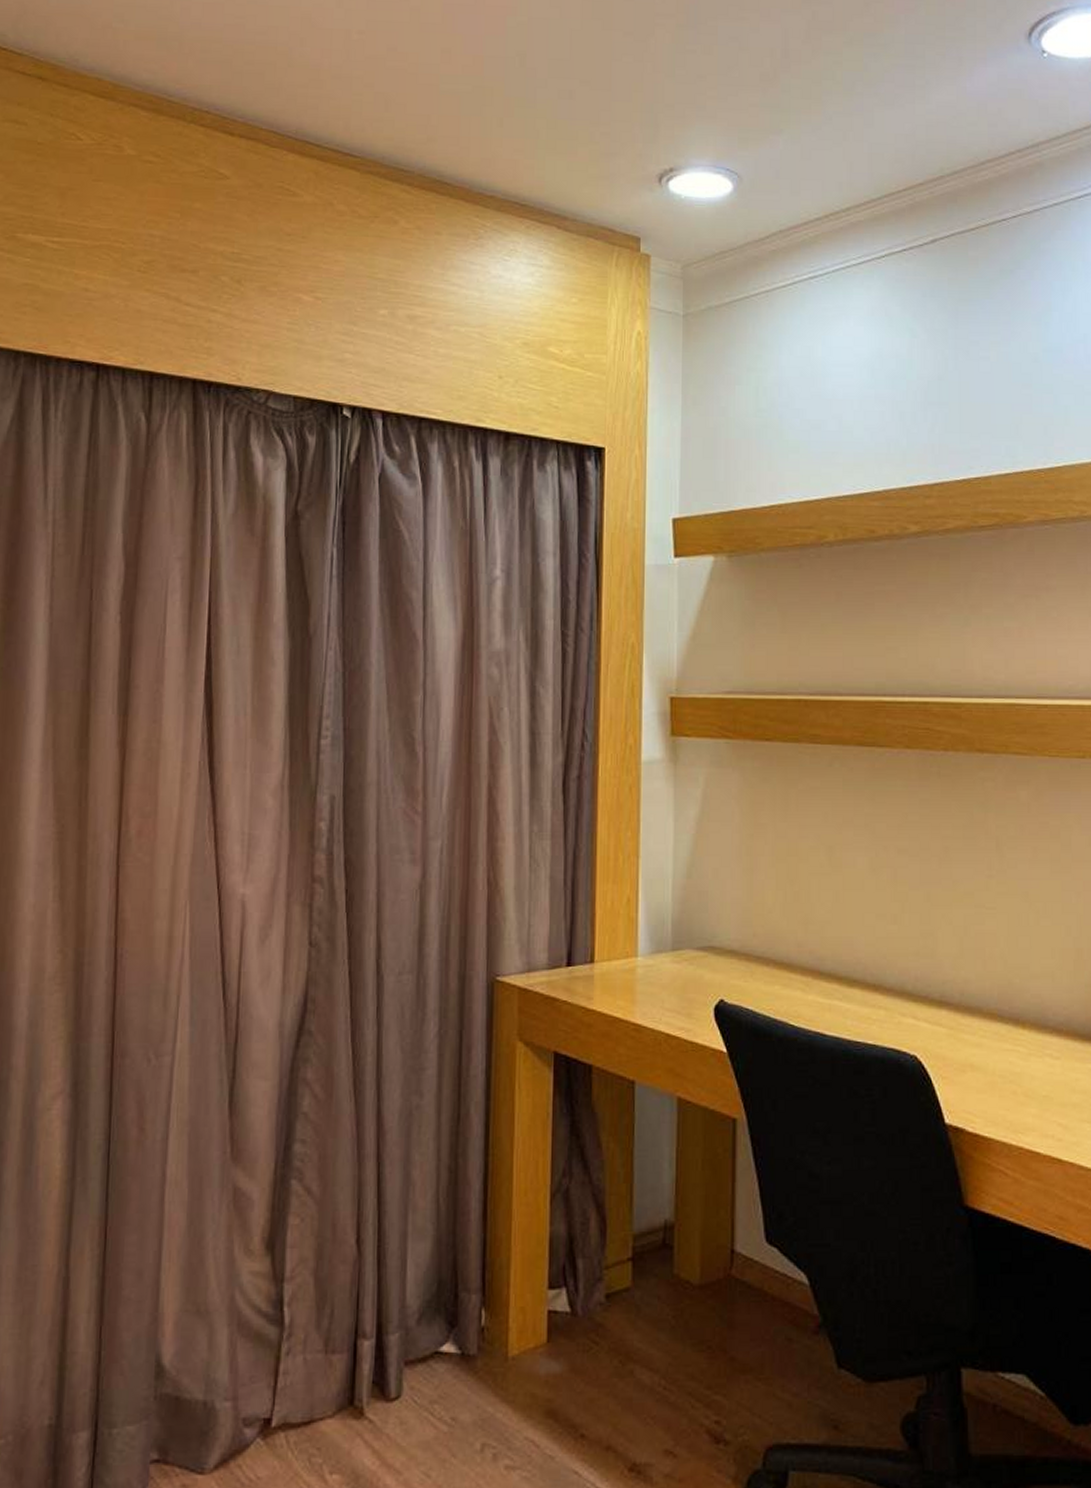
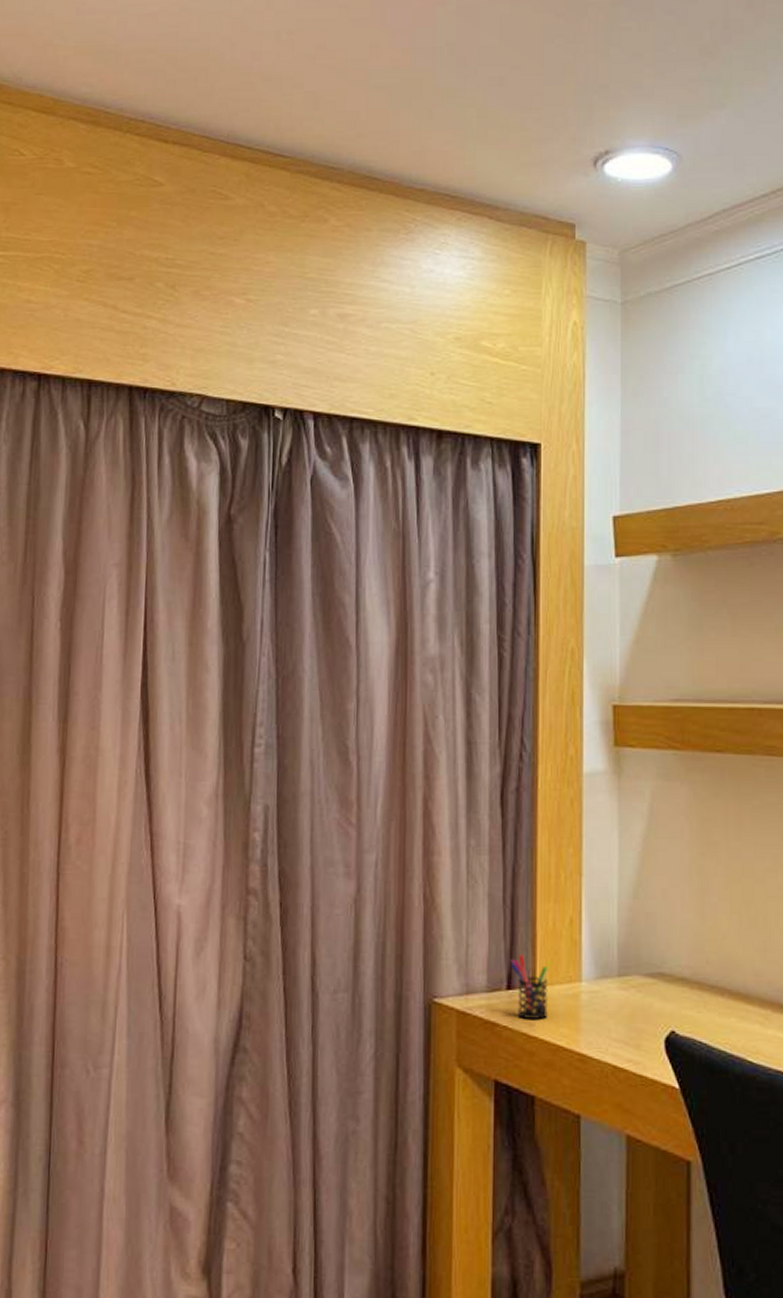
pen holder: none [570,933,610,993] -> present [510,955,553,1019]

